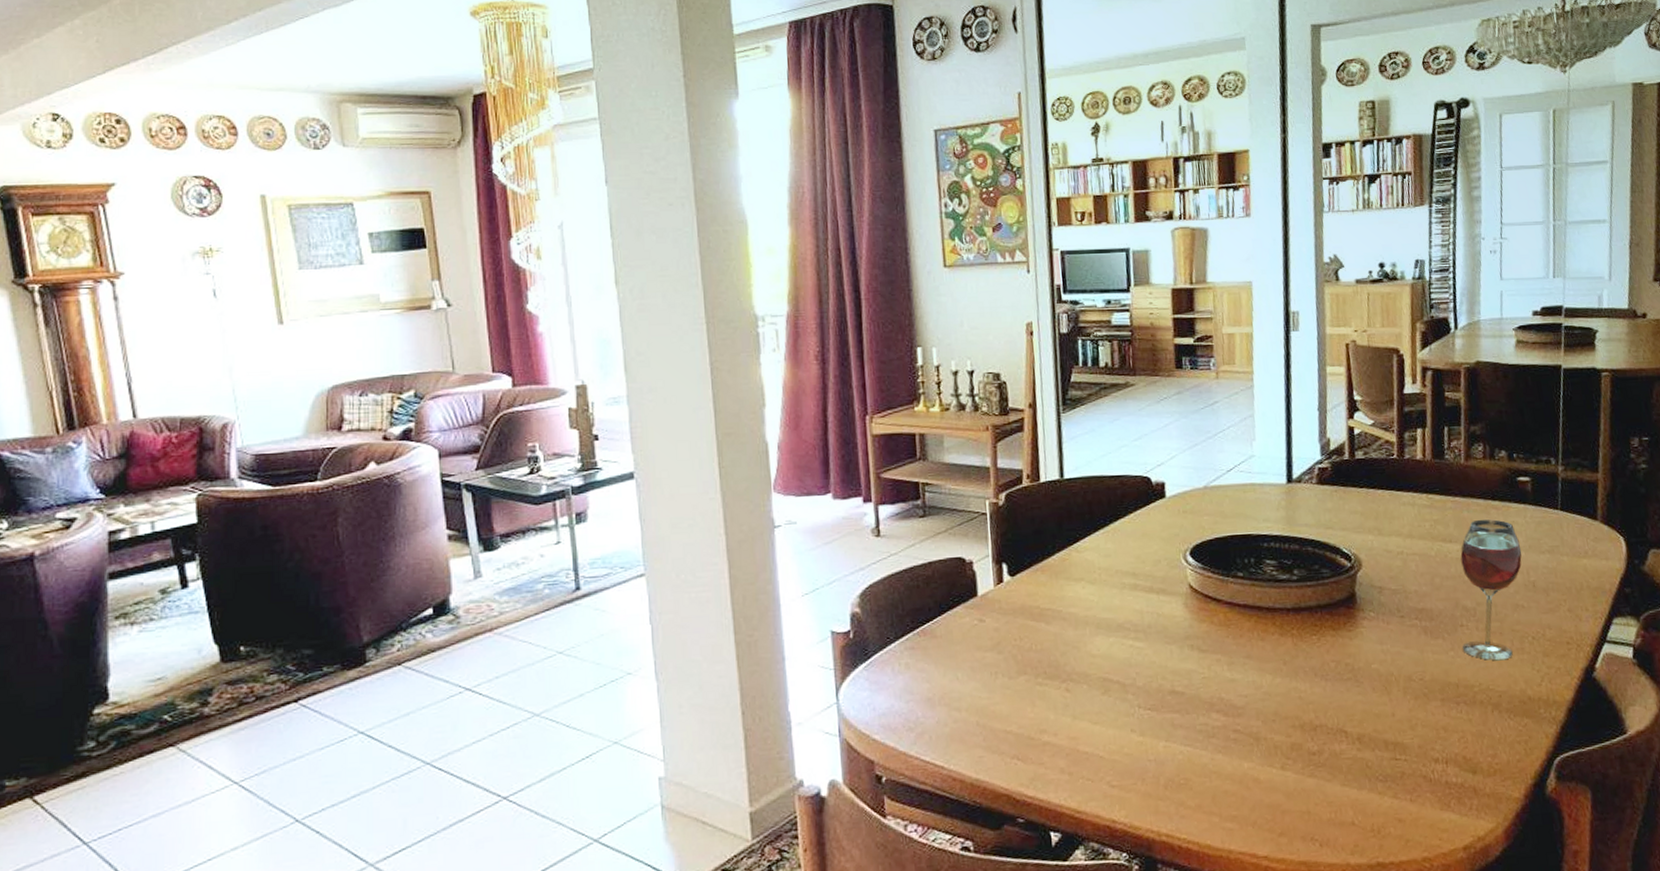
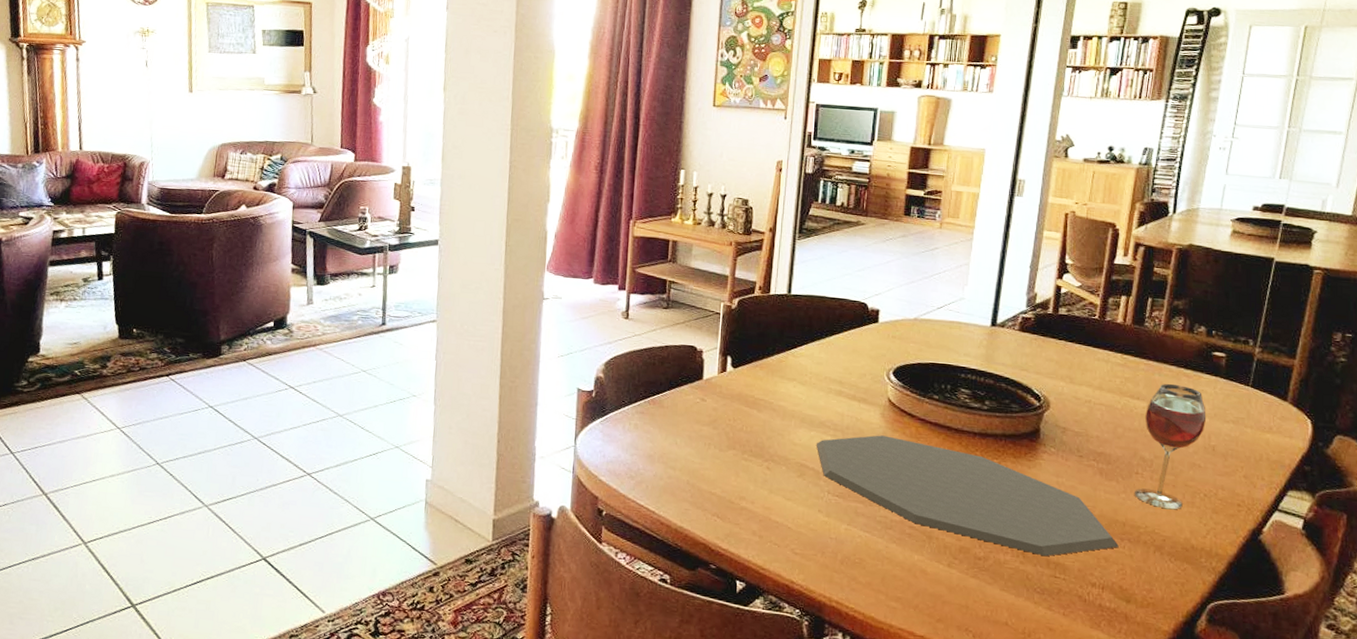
placemat: none [1118,628,1456,738] -> present [817,435,1119,557]

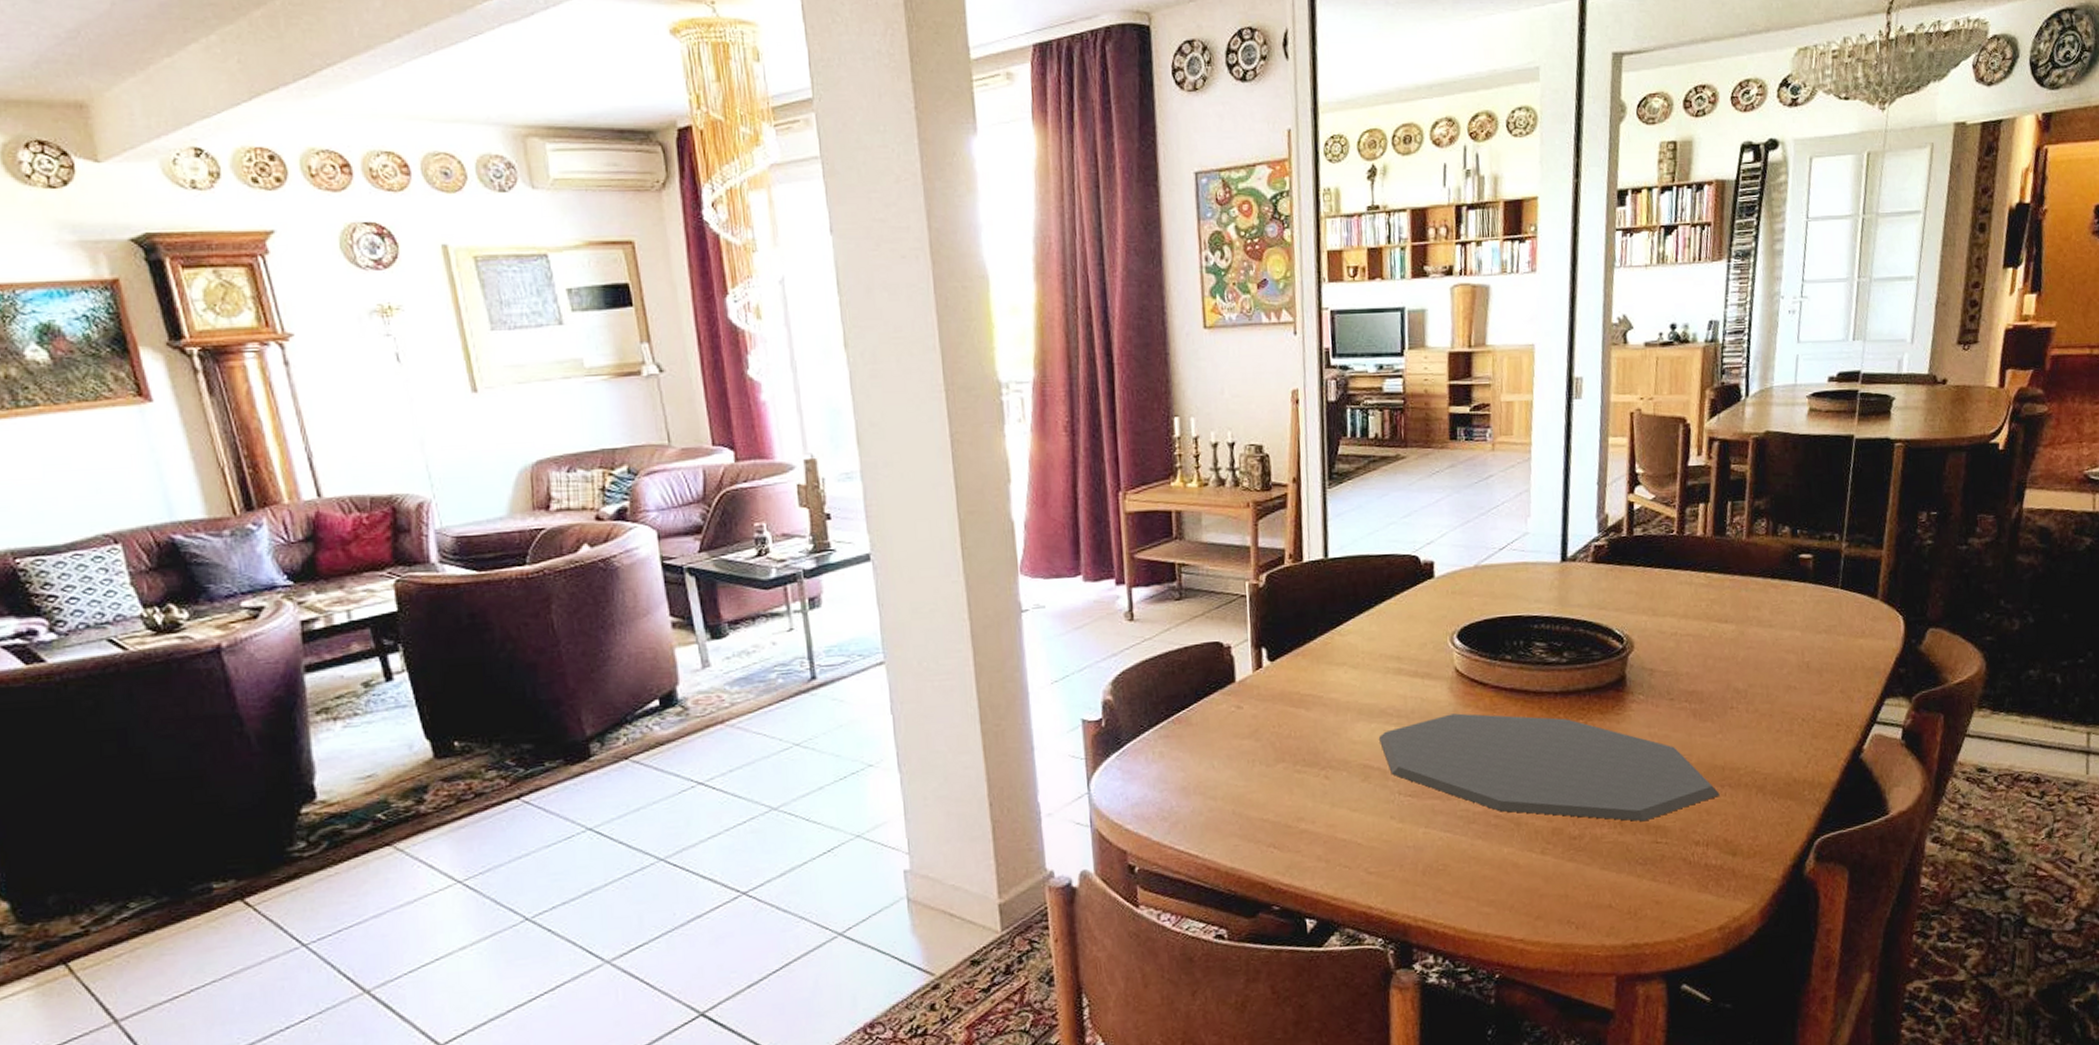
wineglass: present [1134,383,1207,510] -> none [1730,598,1798,743]

